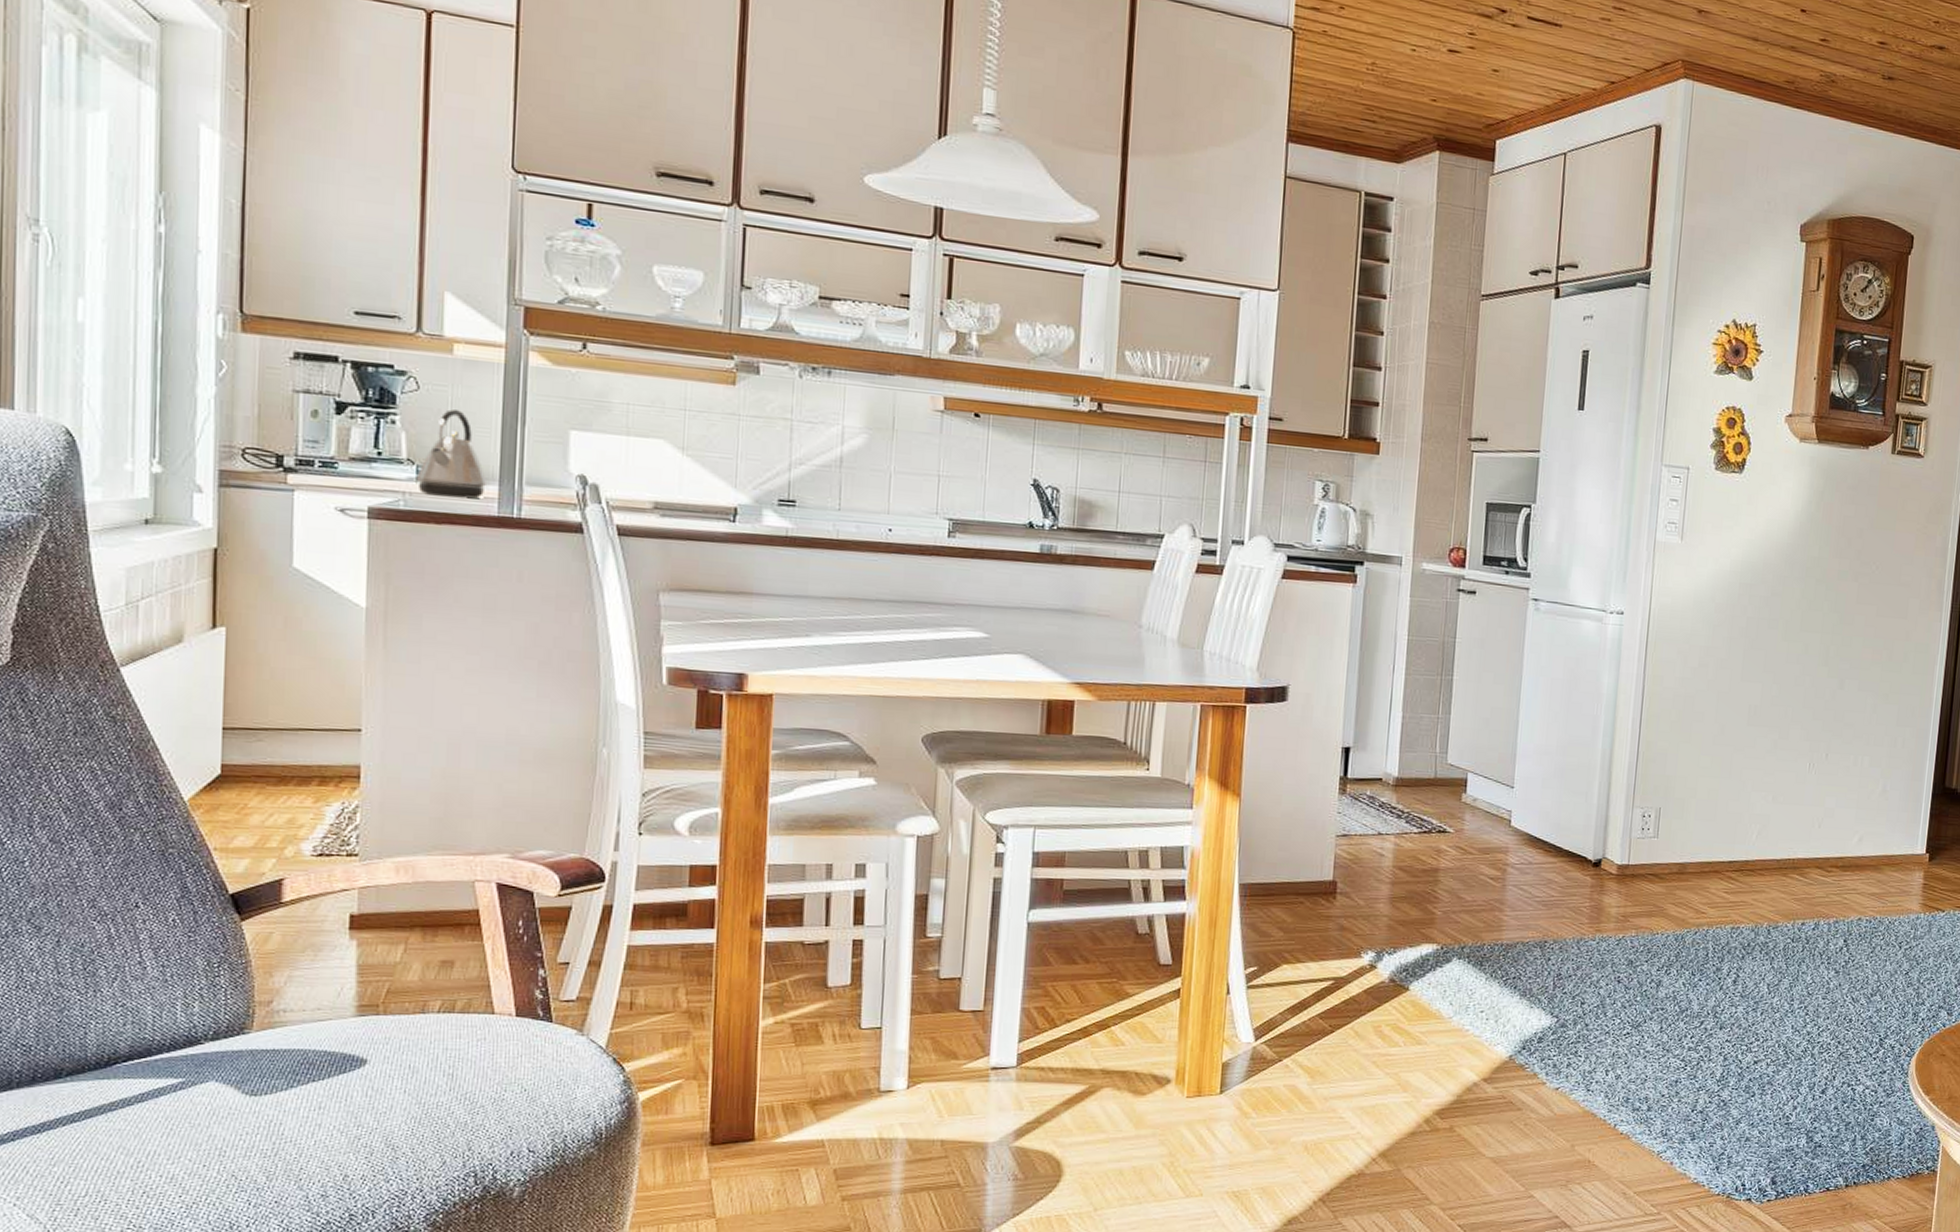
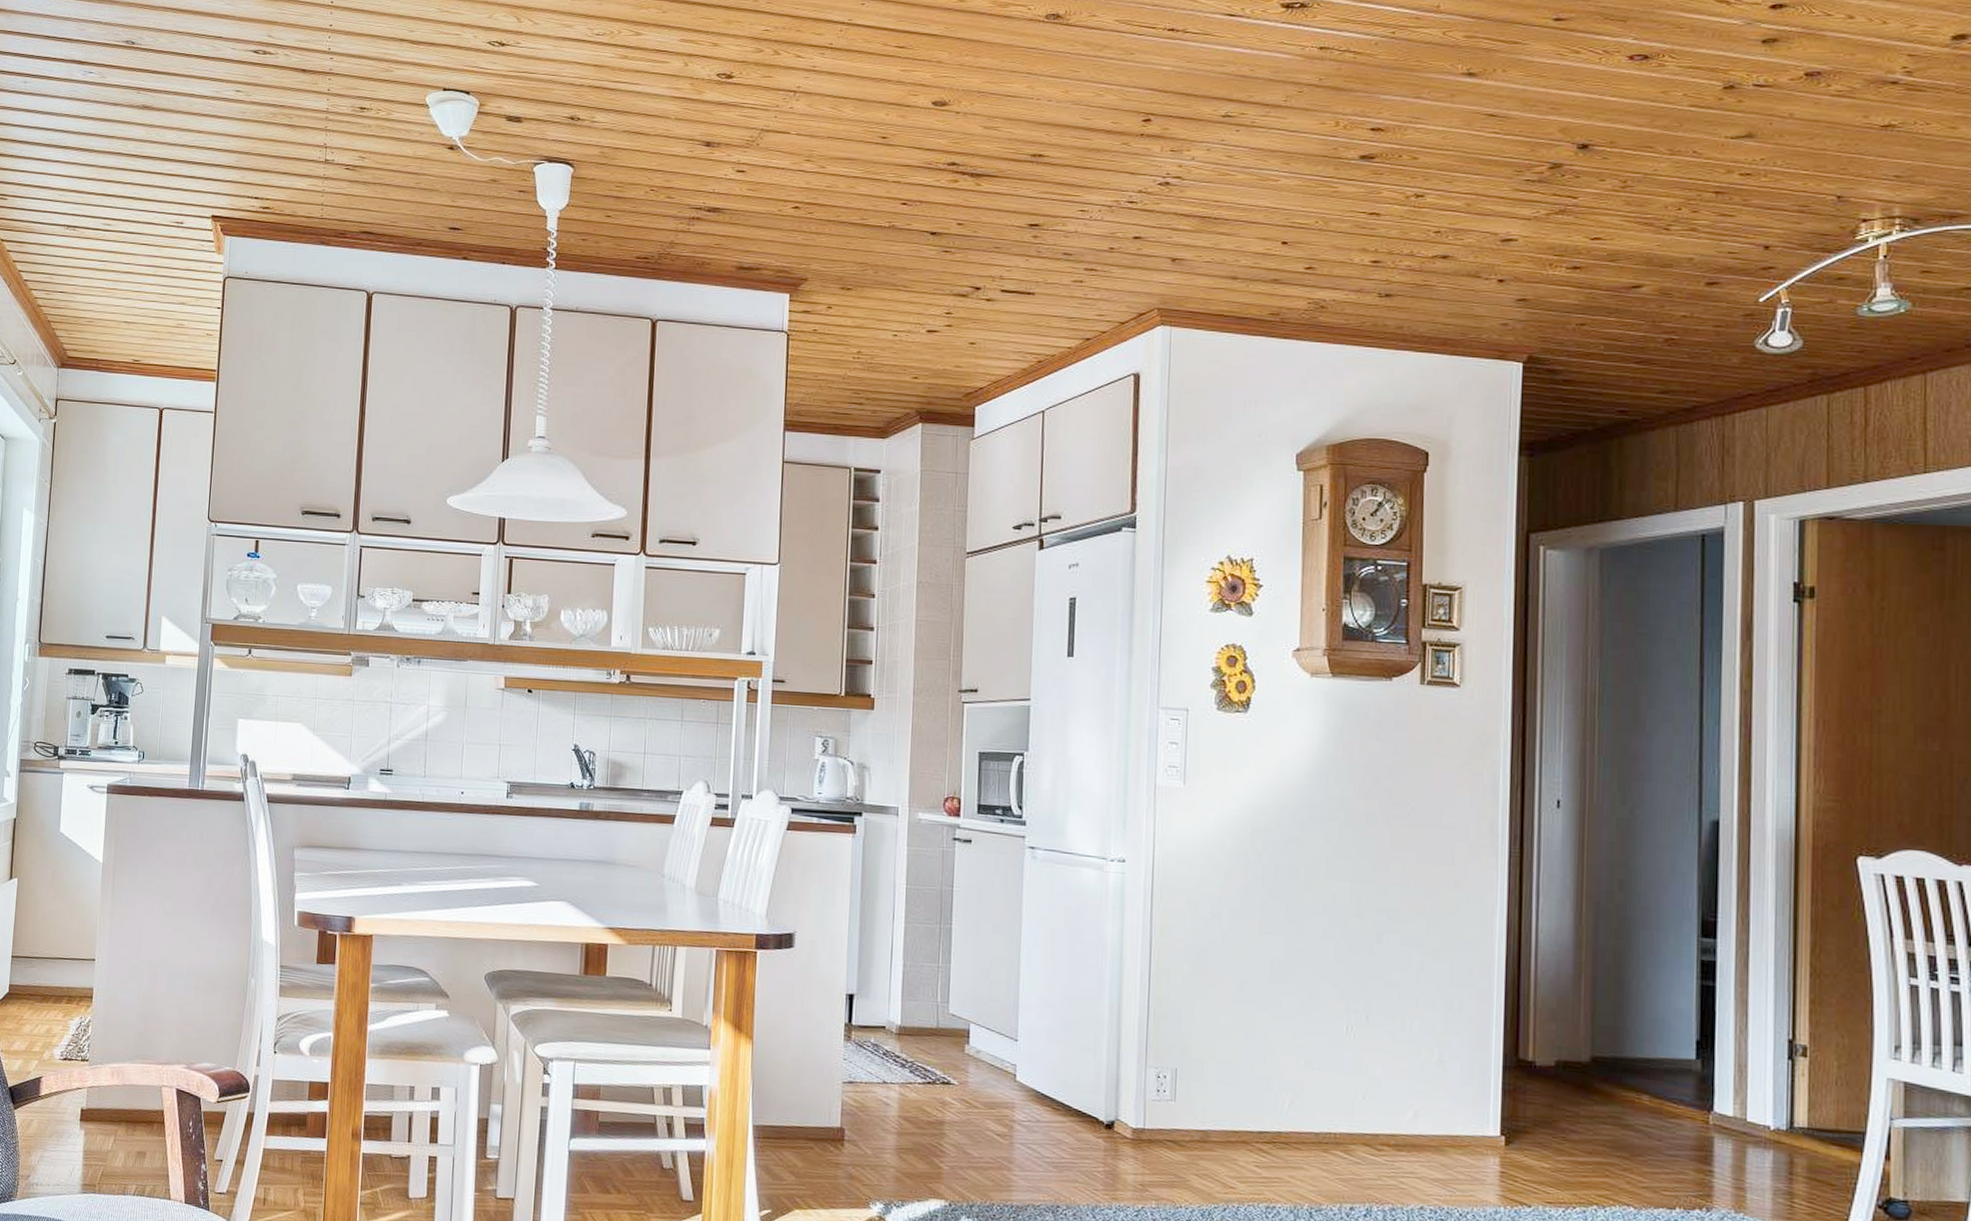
kettle: present [416,409,488,499] -> none [138,707,183,776]

